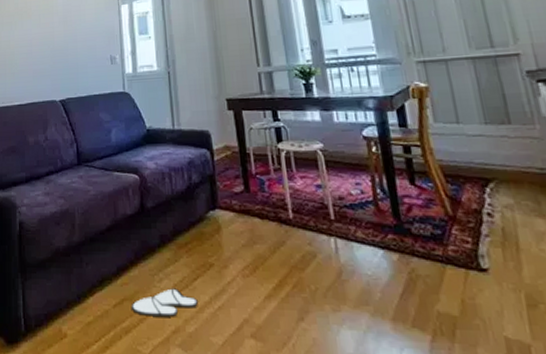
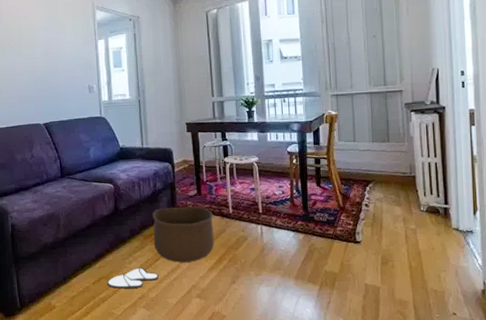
basket: none [187,207,271,285] -> present [152,206,215,263]

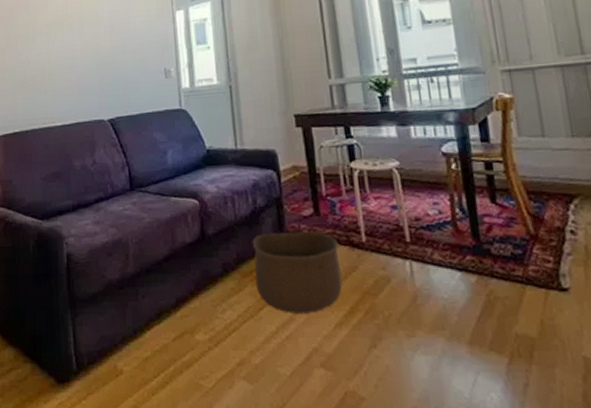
slippers: present [106,267,159,289] -> none [191,319,264,349]

